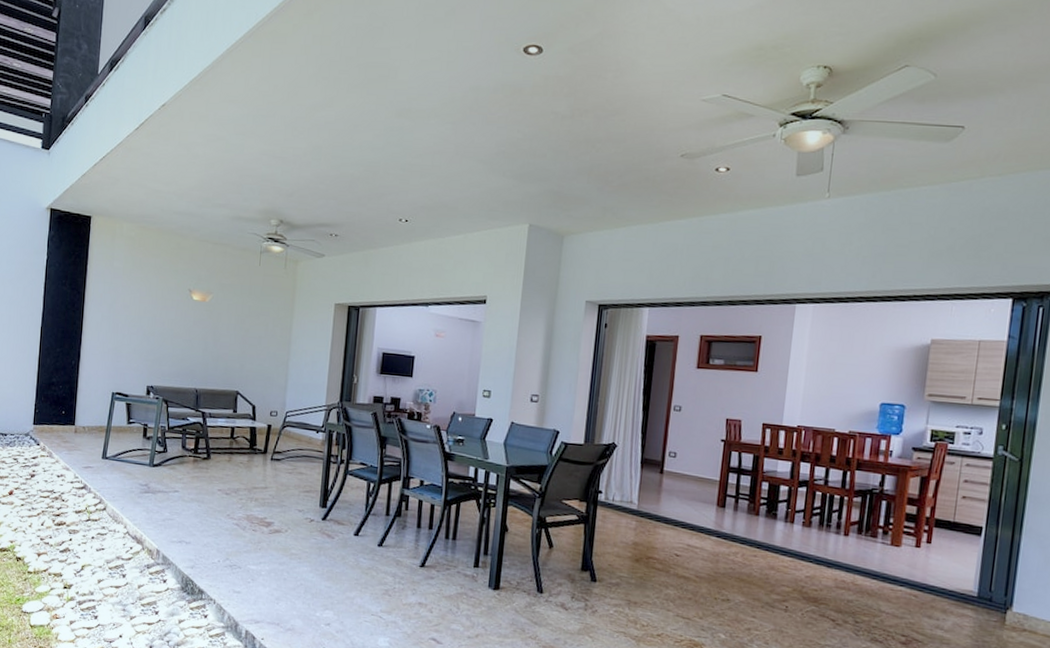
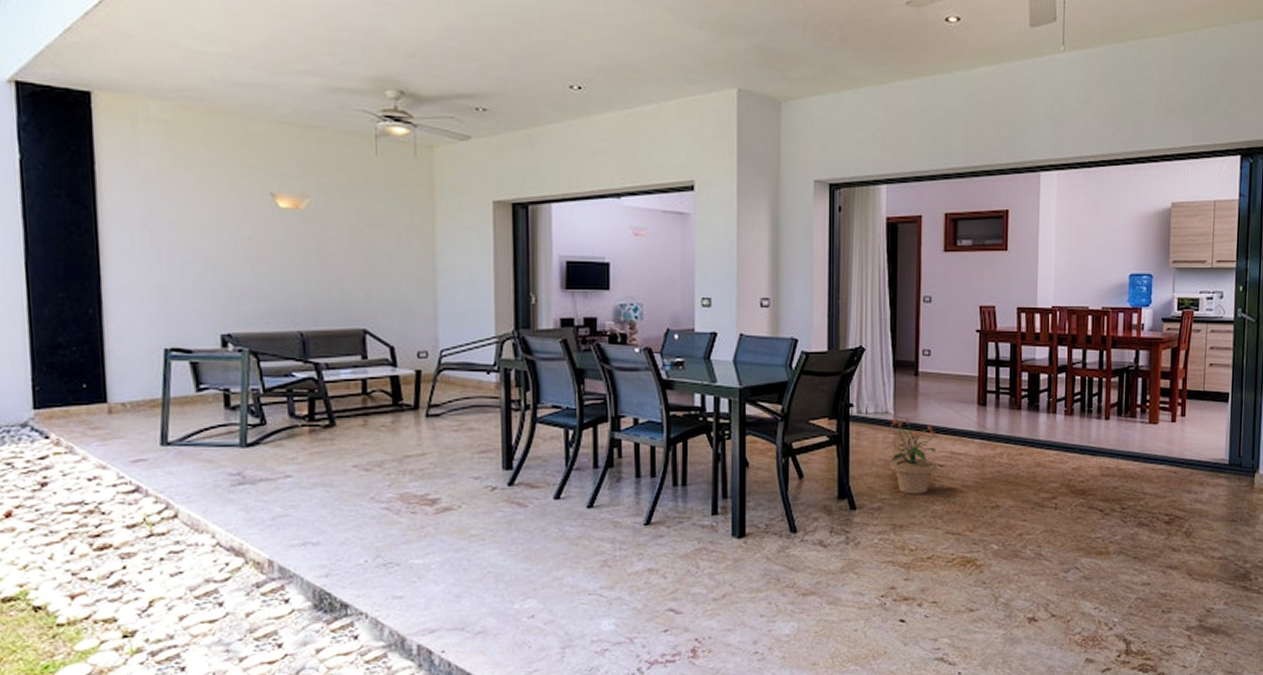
potted plant: none [627,508,675,578] -> present [885,418,937,494]

